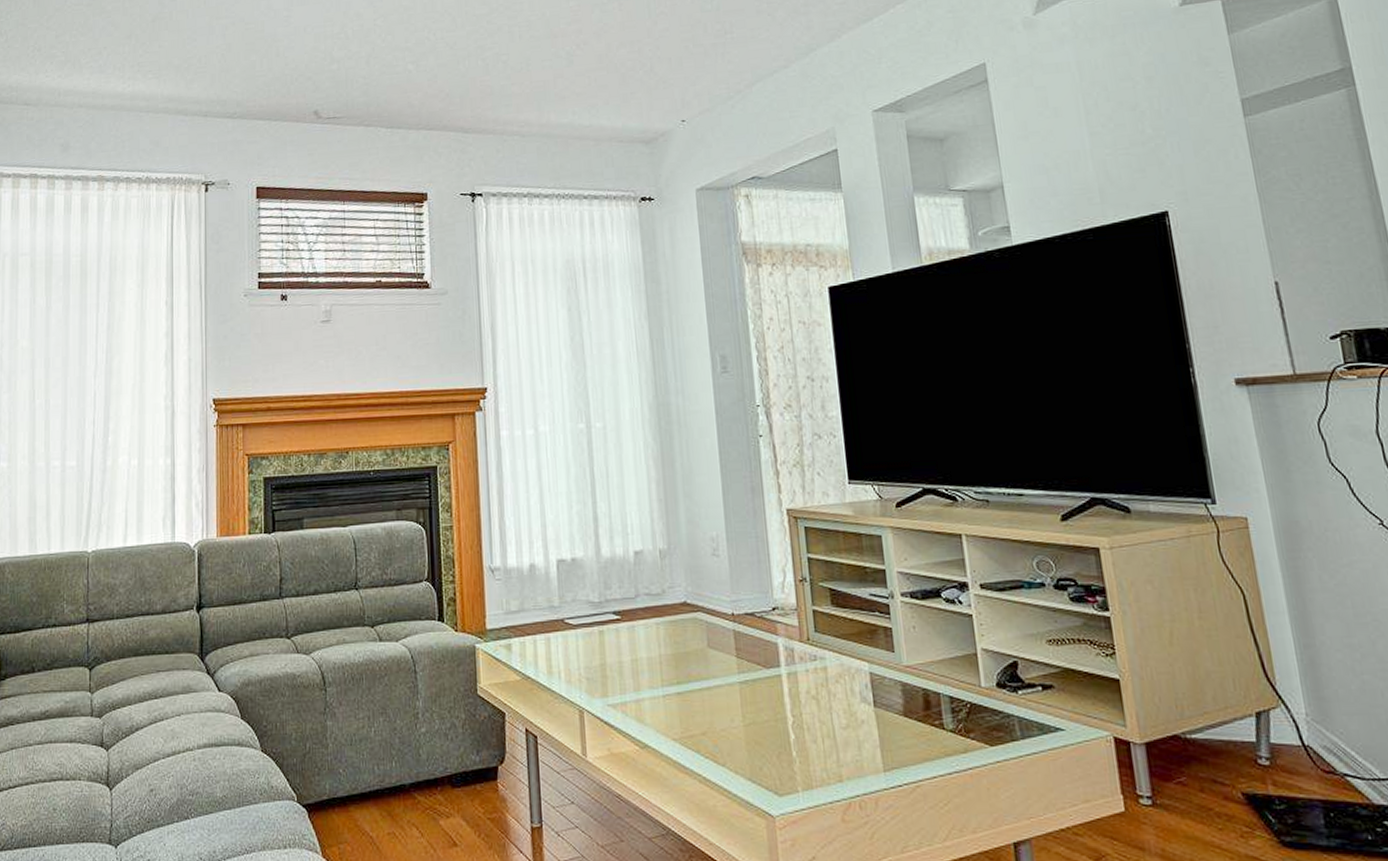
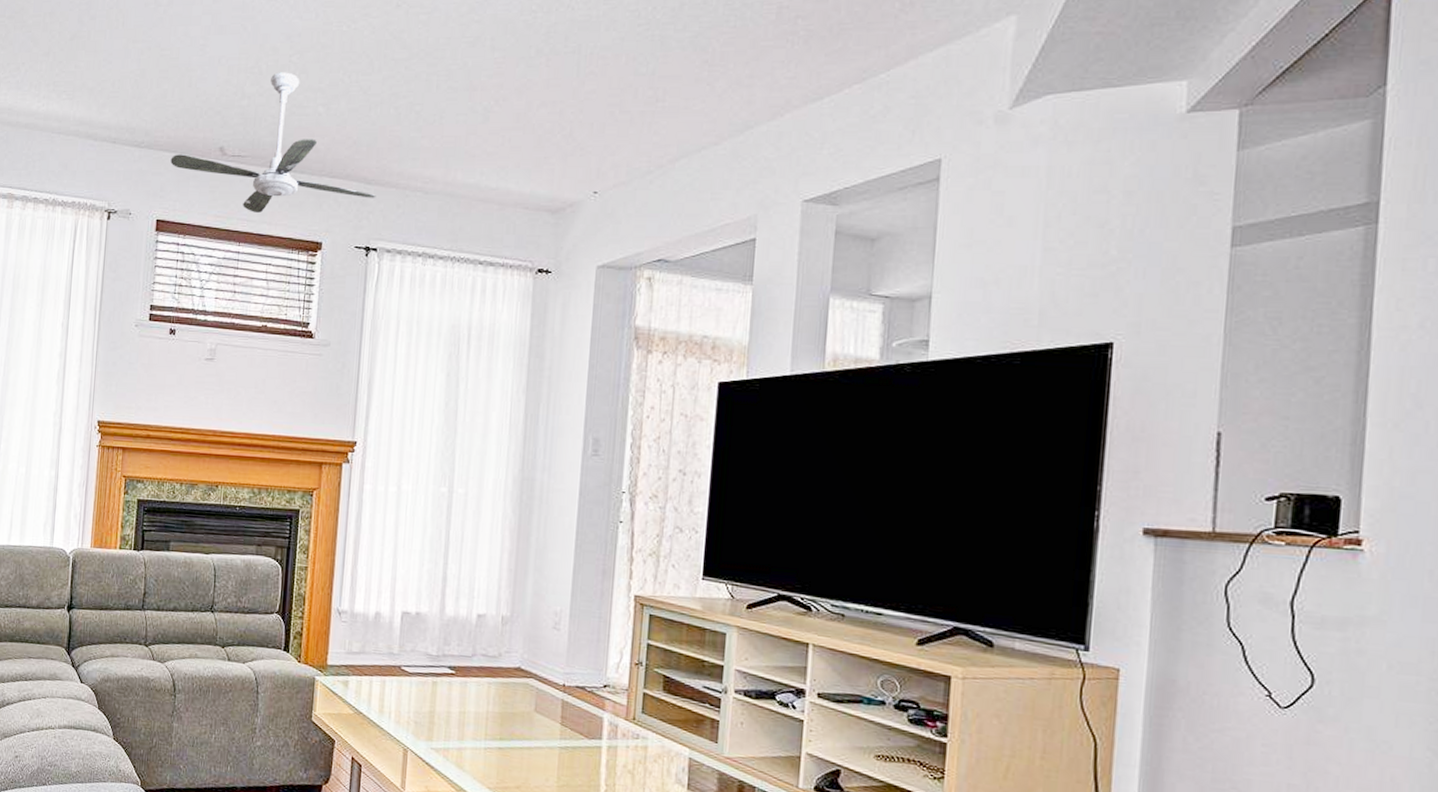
ceiling fan: none [265,35,475,171] -> present [170,72,376,213]

